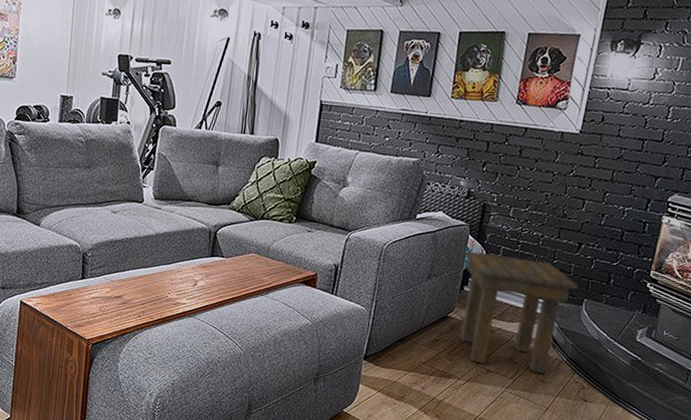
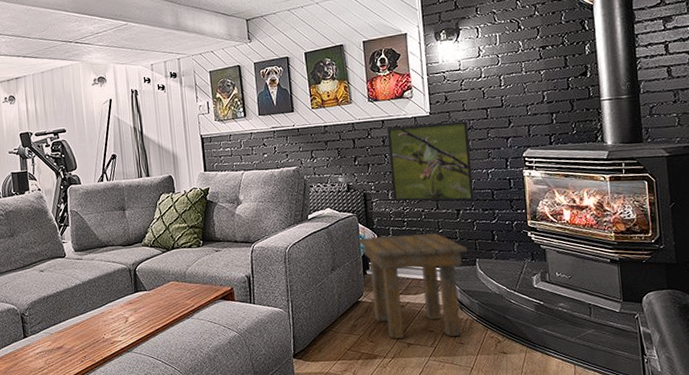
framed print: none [514,137,619,238] -> present [387,121,474,202]

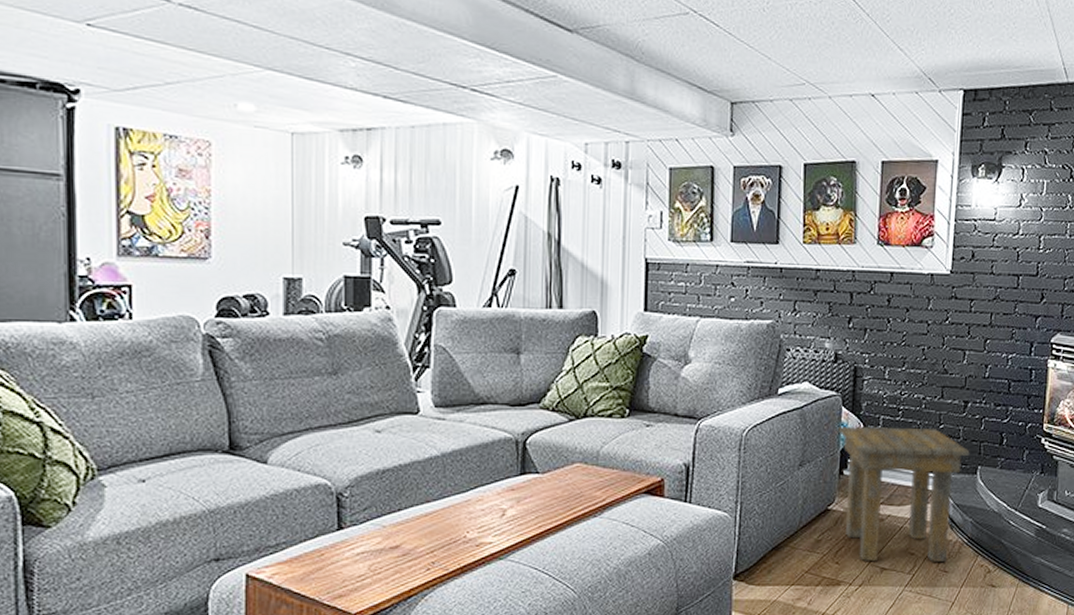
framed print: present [387,121,474,202] -> none [890,283,994,392]

